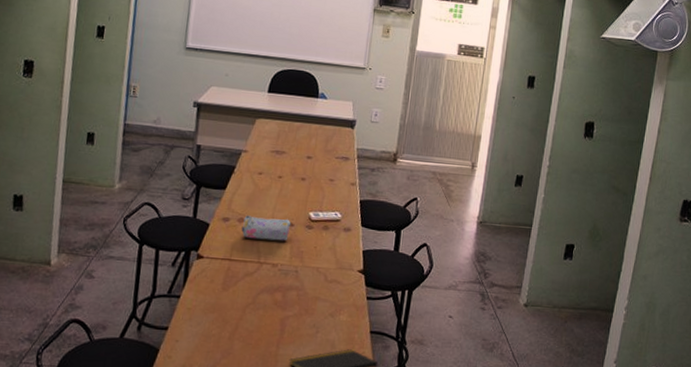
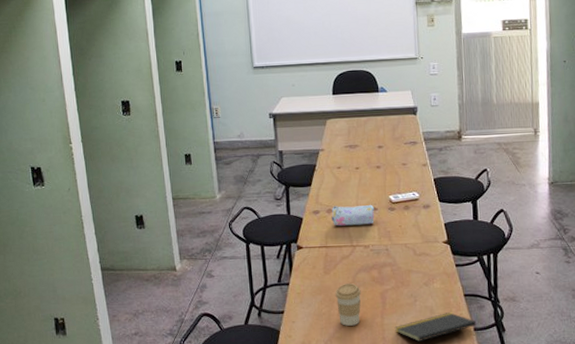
coffee cup: none [229,304,260,353] -> present [335,283,361,326]

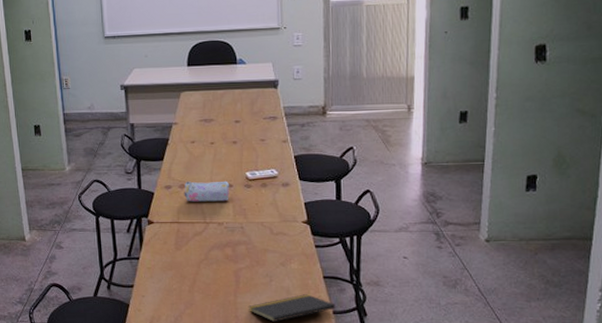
coffee cup: present [335,283,361,326] -> none [186,260,214,303]

